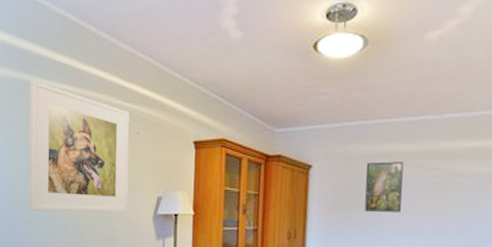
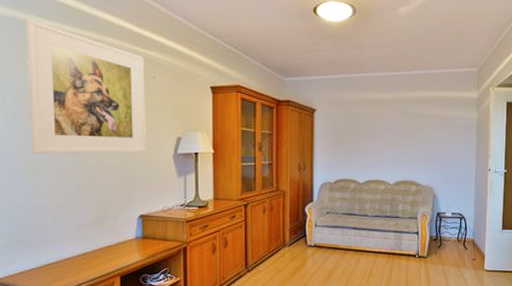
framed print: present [365,161,404,213] -> none [358,106,386,147]

